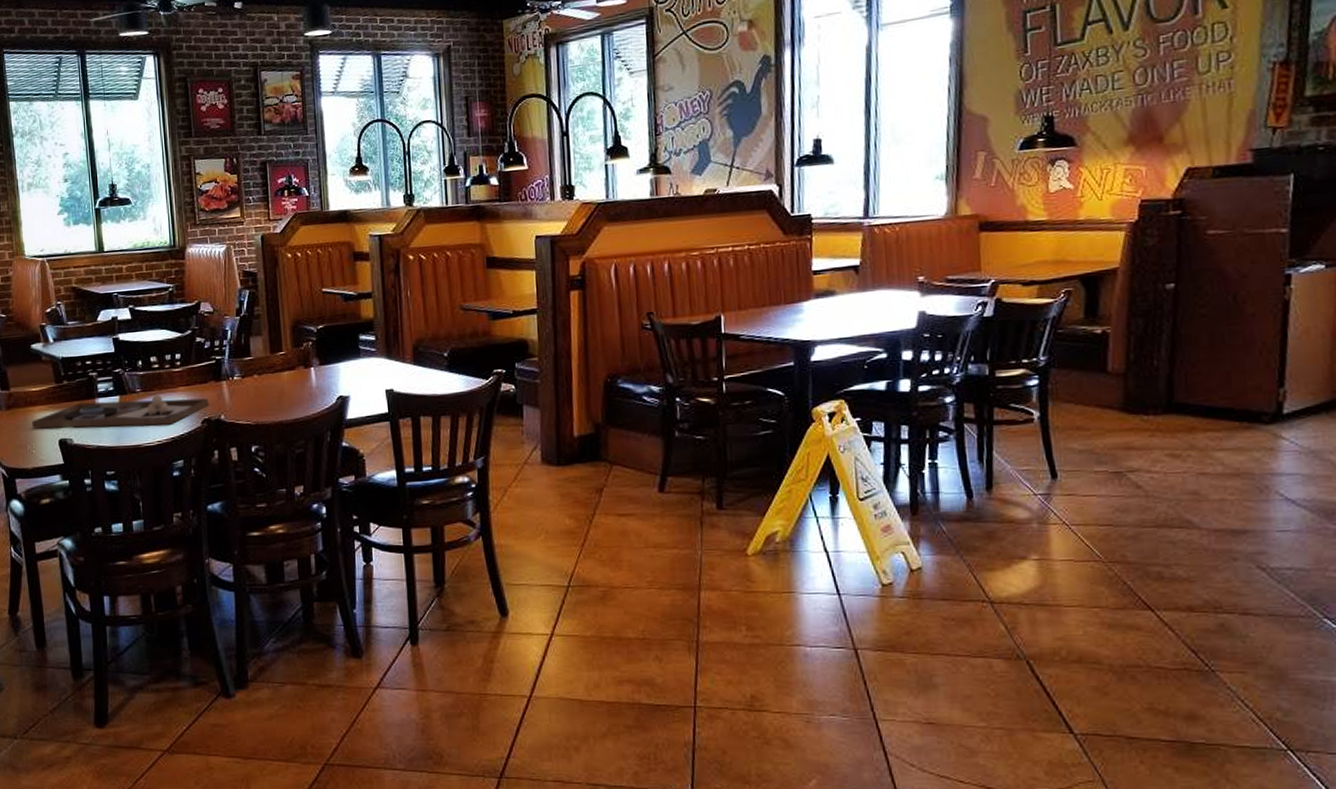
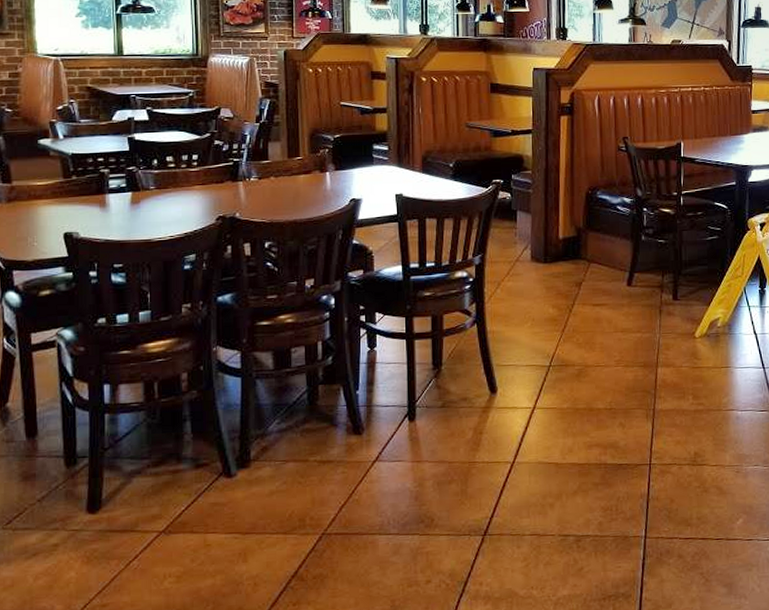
platter: present [32,395,209,429] -> none [35,192,225,222]

